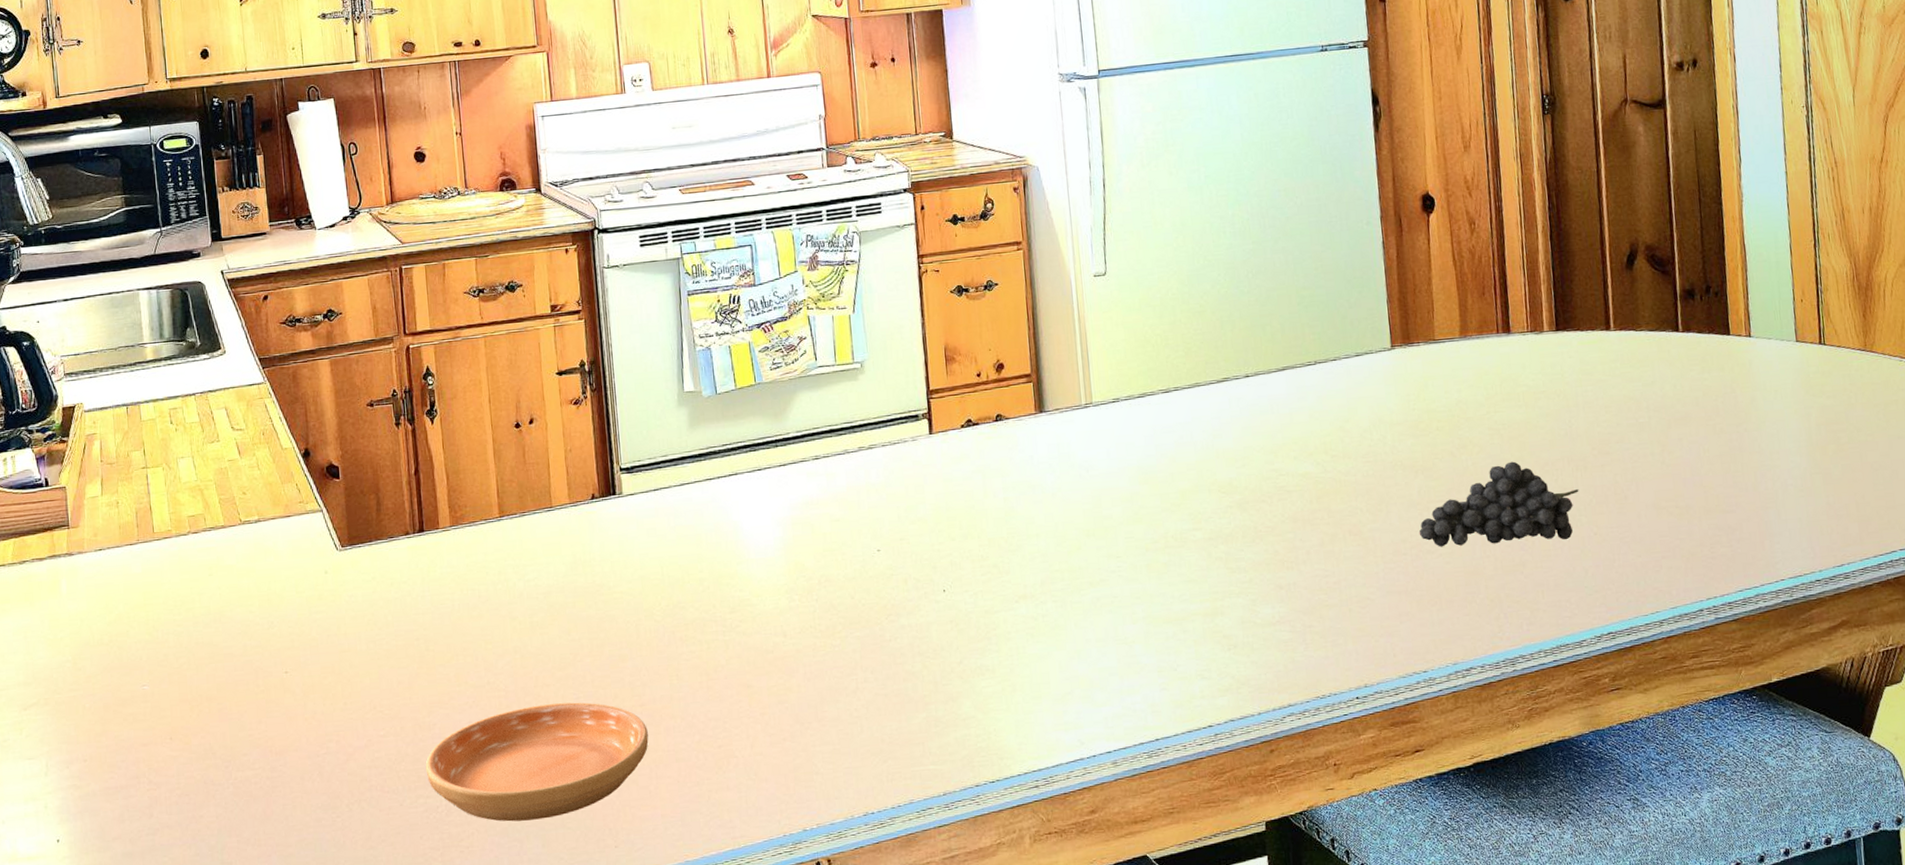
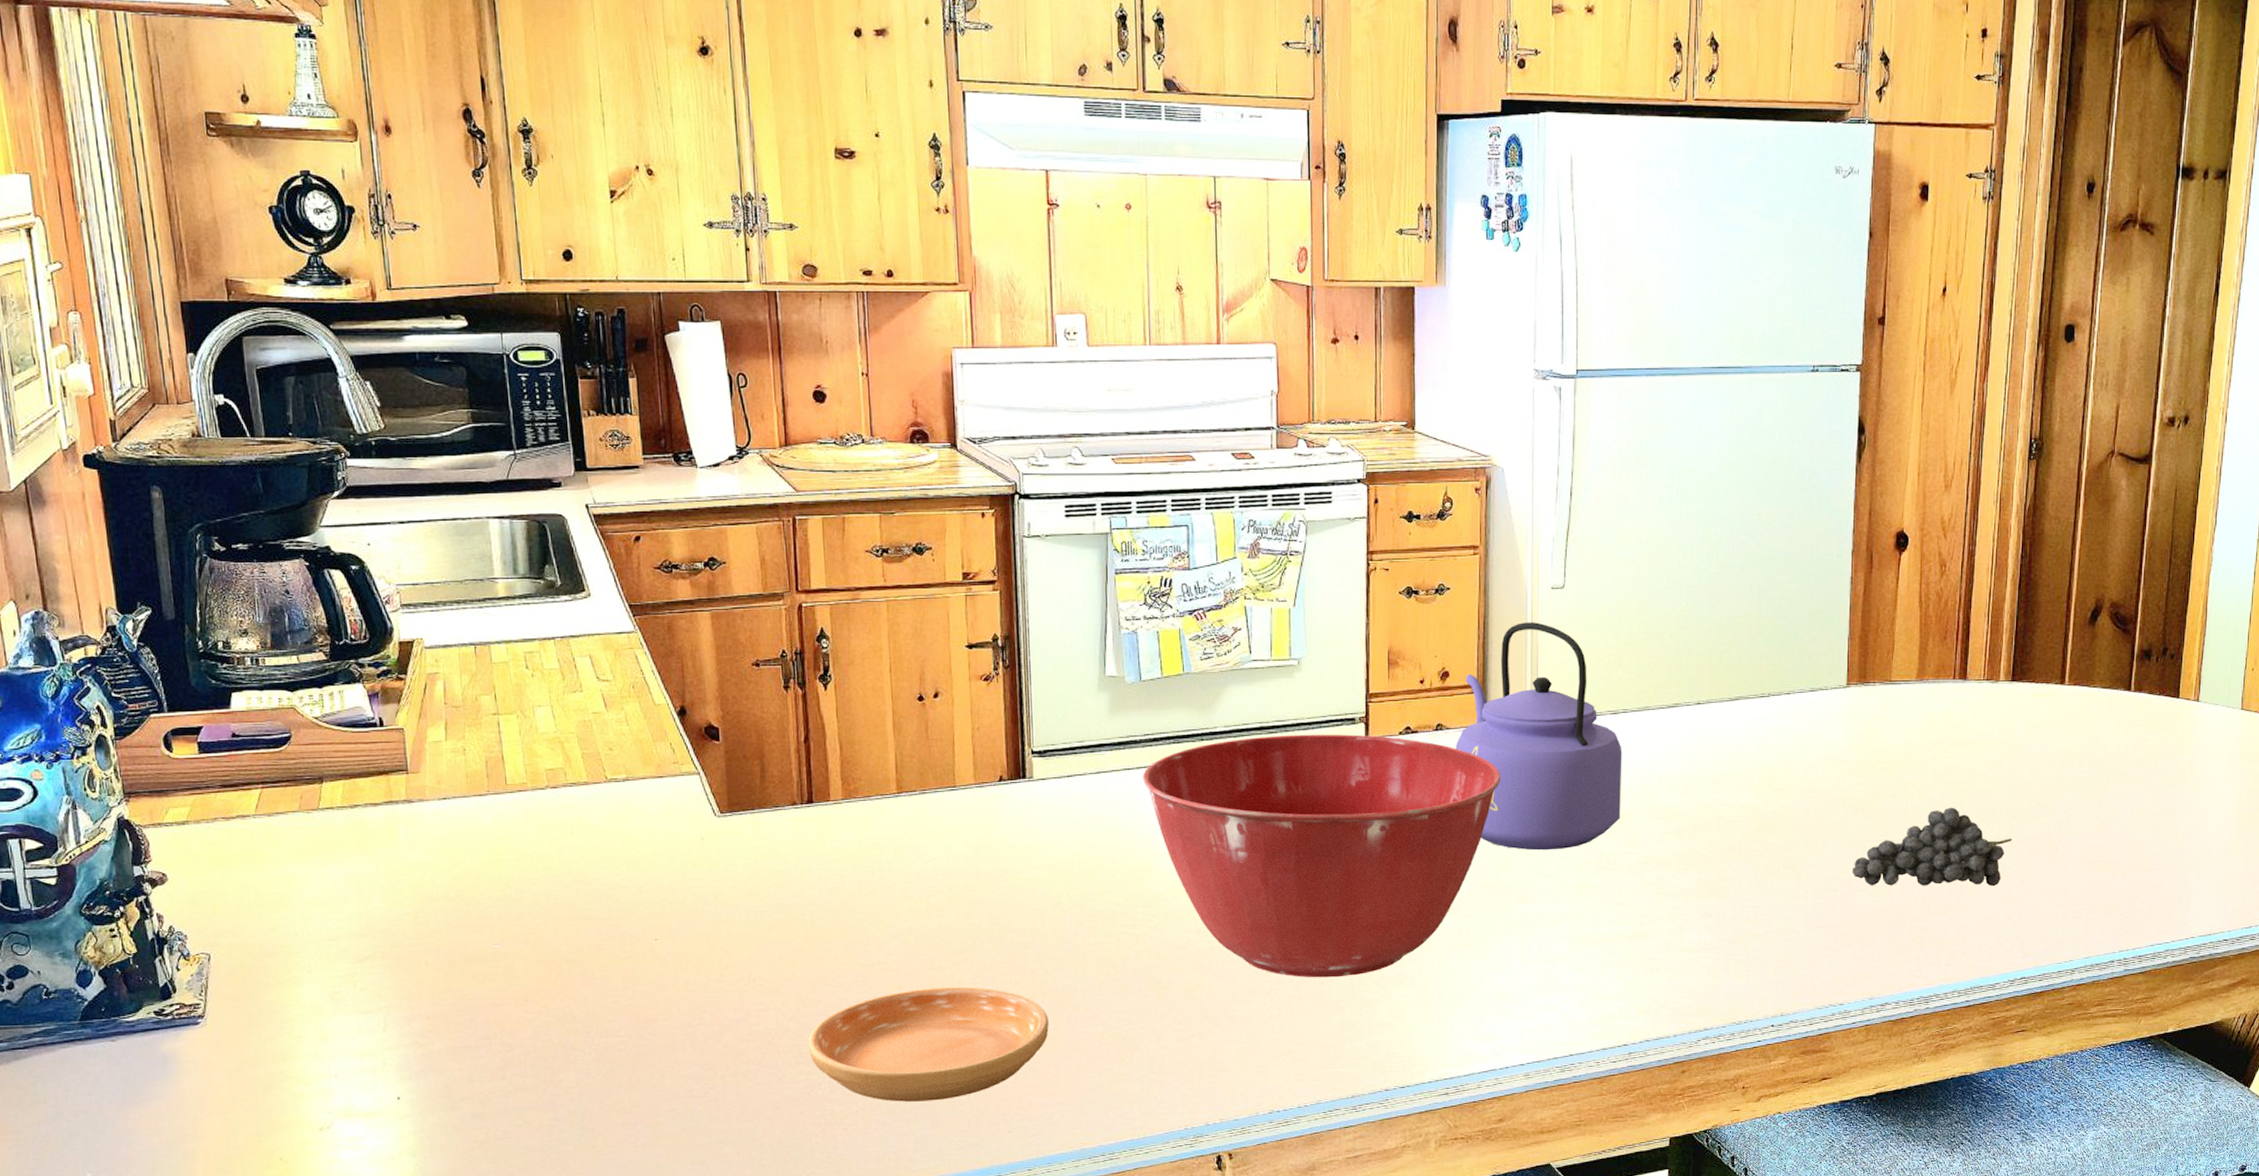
mixing bowl: none [723,430,1063,675] -> present [1142,734,1501,978]
kettle: none [1016,309,1183,533] -> present [1455,622,1622,851]

